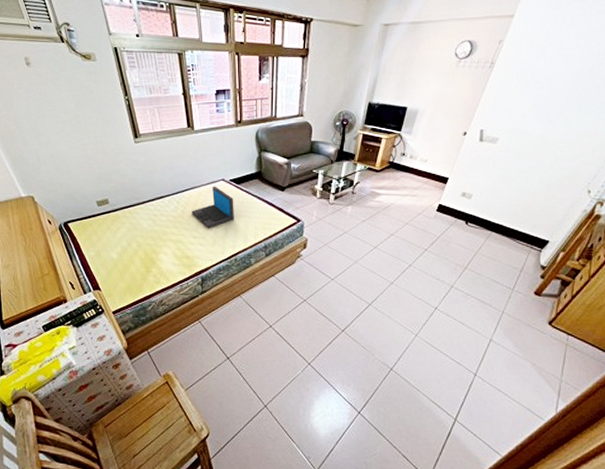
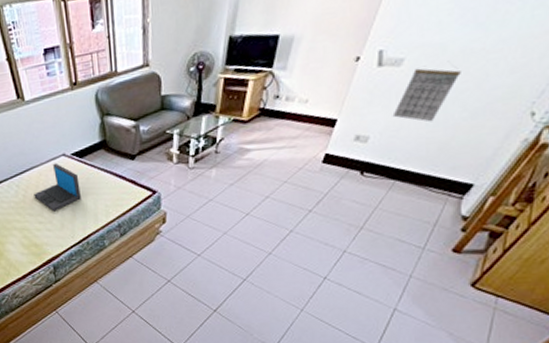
calendar: none [490,147,539,189] -> present [392,68,461,122]

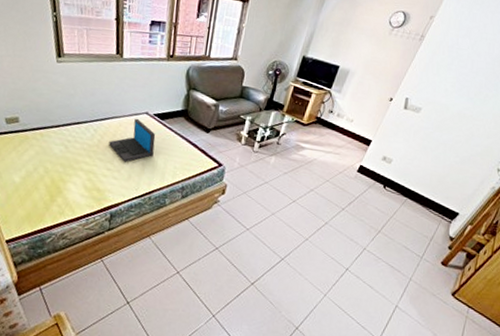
calendar: present [392,68,461,122] -> none [410,117,457,159]

